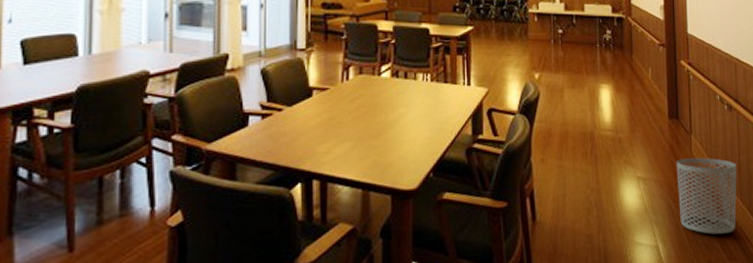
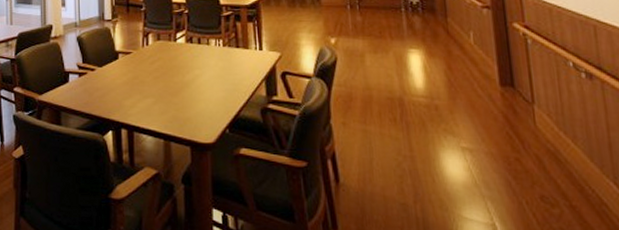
waste bin: present [676,158,737,235] -> none [514,131,609,221]

